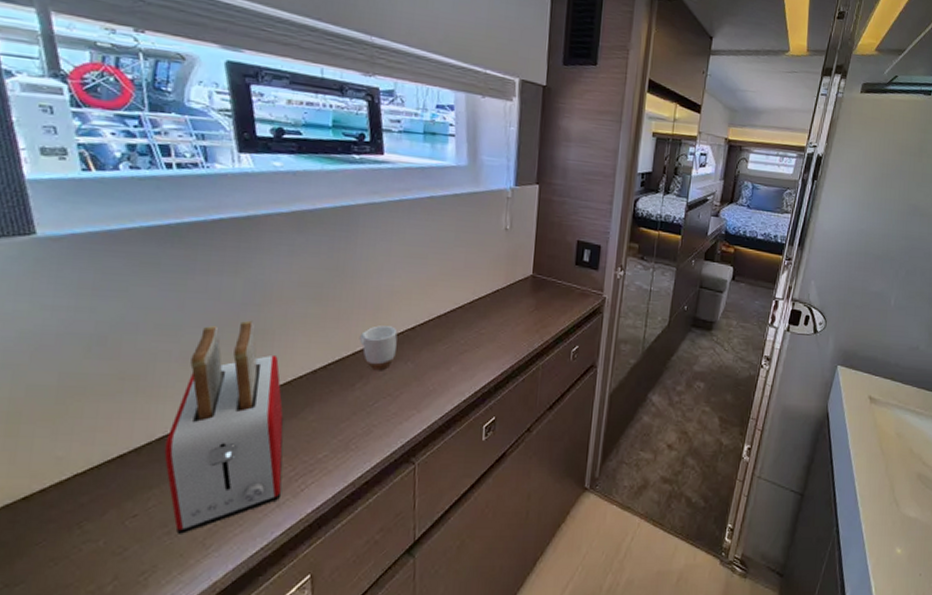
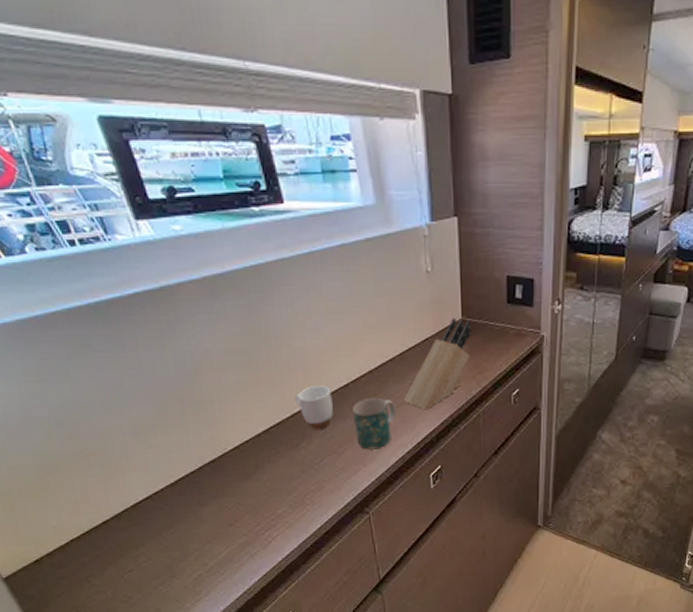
toaster: present [164,320,284,534] -> none [139,392,252,584]
mug: none [415,342,459,396] -> present [353,397,396,450]
knife block: none [467,273,540,359] -> present [403,317,471,410]

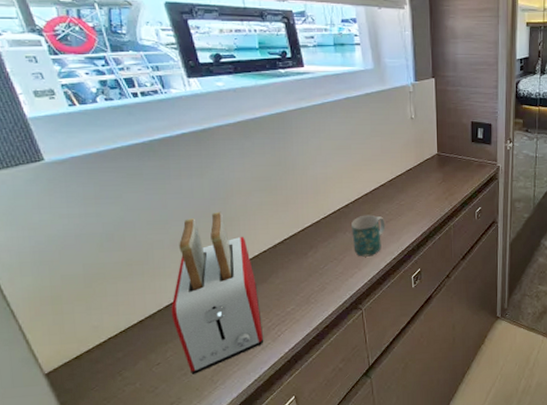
toaster: none [139,392,252,584] -> present [171,211,264,374]
mug: present [294,385,333,430] -> none [305,205,336,242]
knife block: present [403,317,471,410] -> none [391,152,445,224]

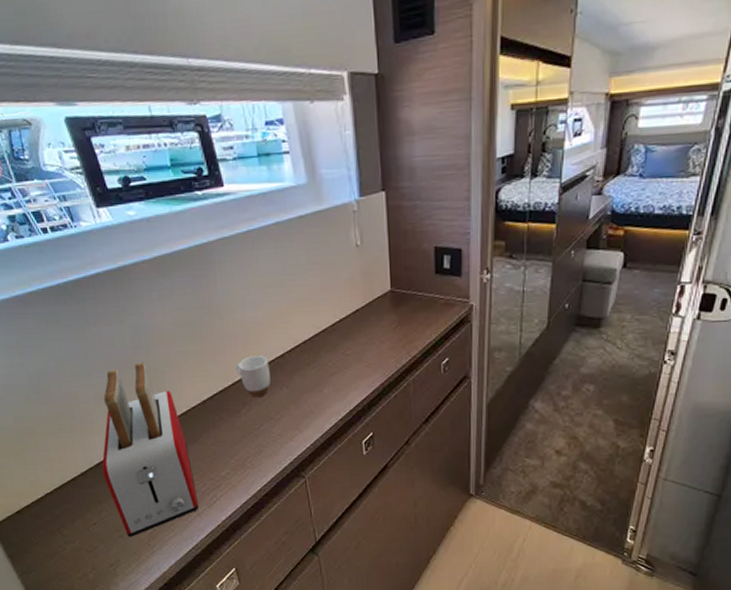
mug: none [305,205,336,242] -> present [235,355,271,398]
mug: present [351,214,386,257] -> none [288,366,329,417]

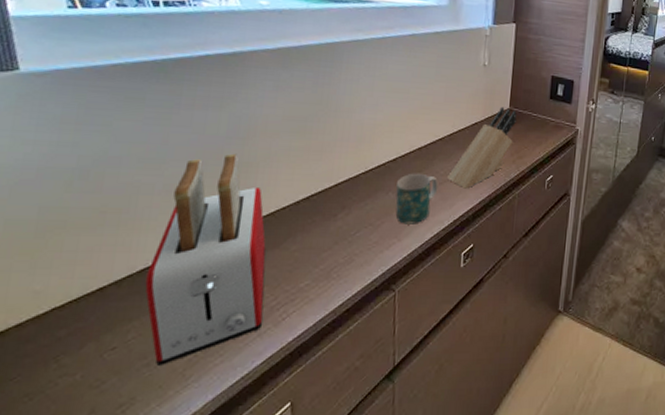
mug: present [235,355,271,398] -> none [341,157,380,202]
mug: none [288,366,329,417] -> present [396,173,439,225]
knife block: none [336,289,400,379] -> present [446,106,517,189]

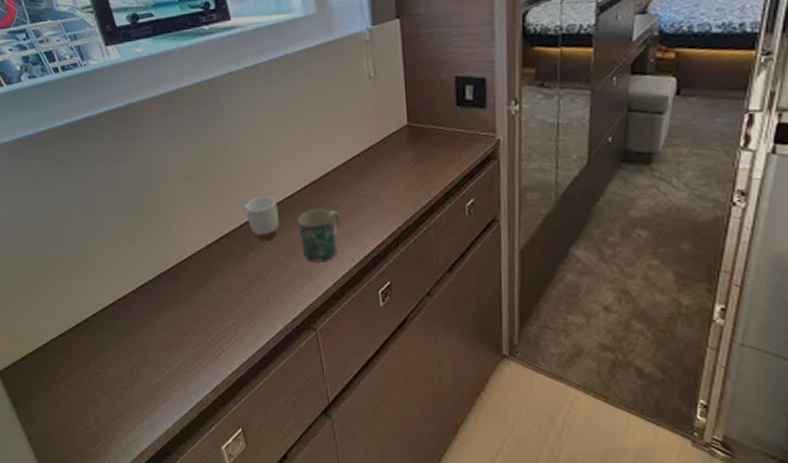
toaster: present [145,153,266,366] -> none [106,202,204,389]
mug: none [341,157,380,202] -> present [242,196,279,241]
knife block: present [446,106,517,189] -> none [348,123,418,222]

